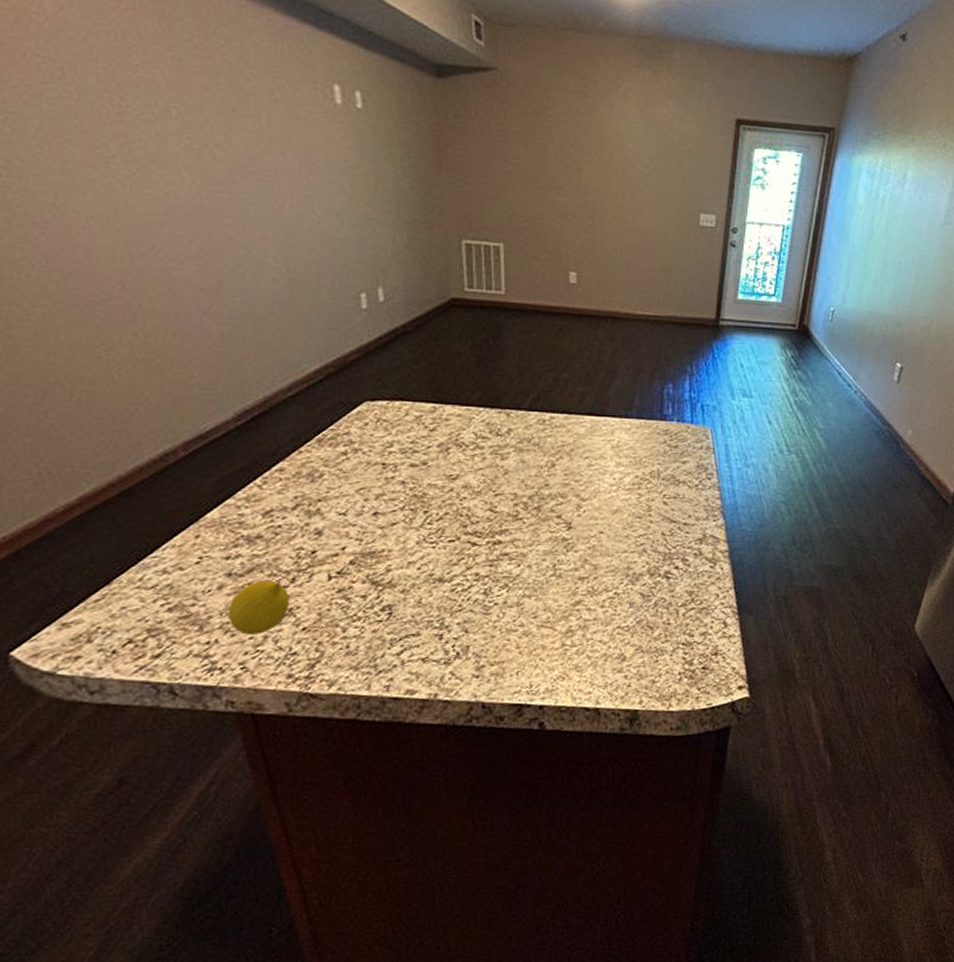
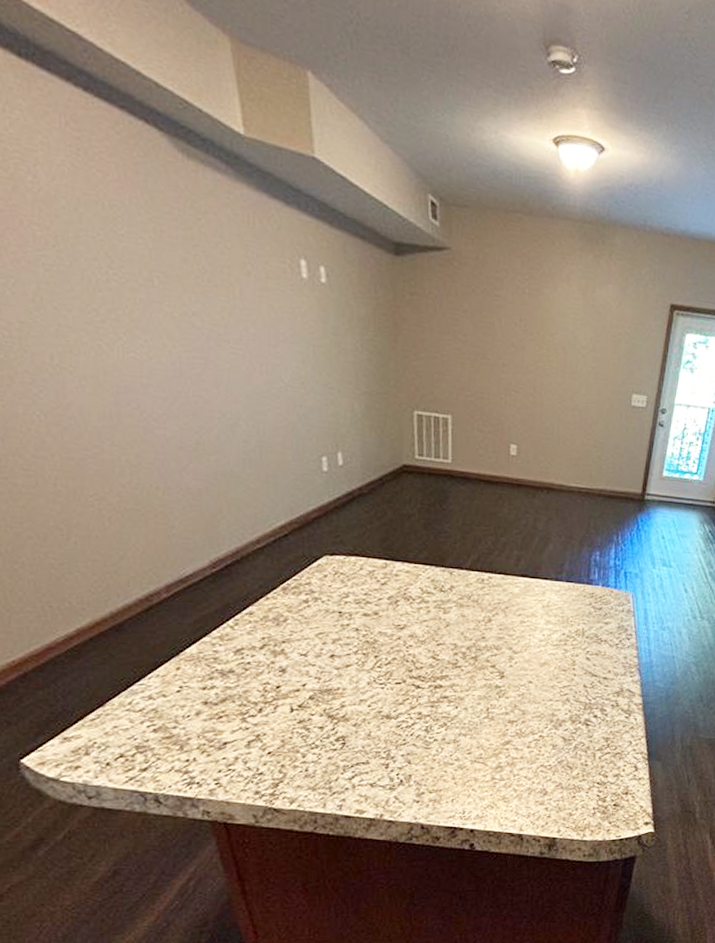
fruit: present [228,580,290,635] -> none [204,709,258,756]

